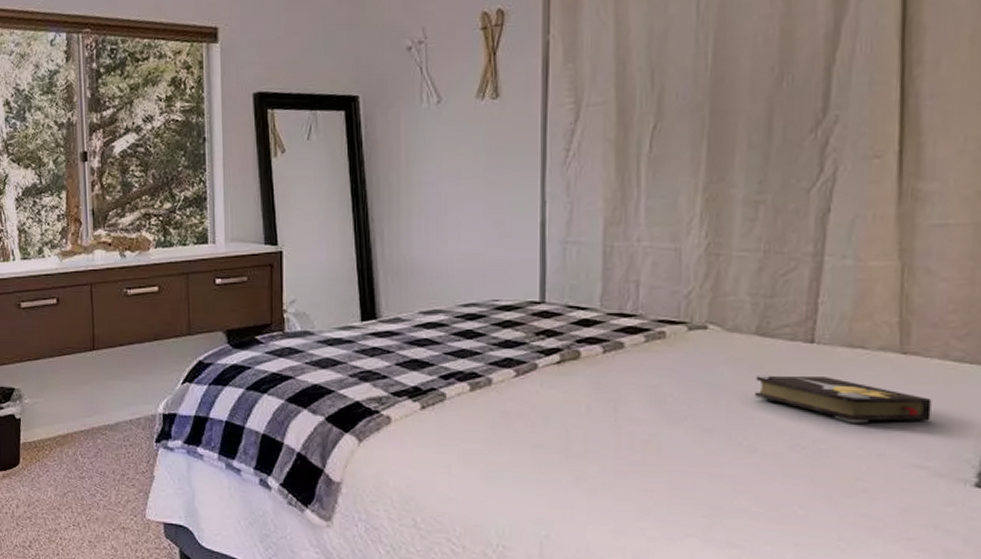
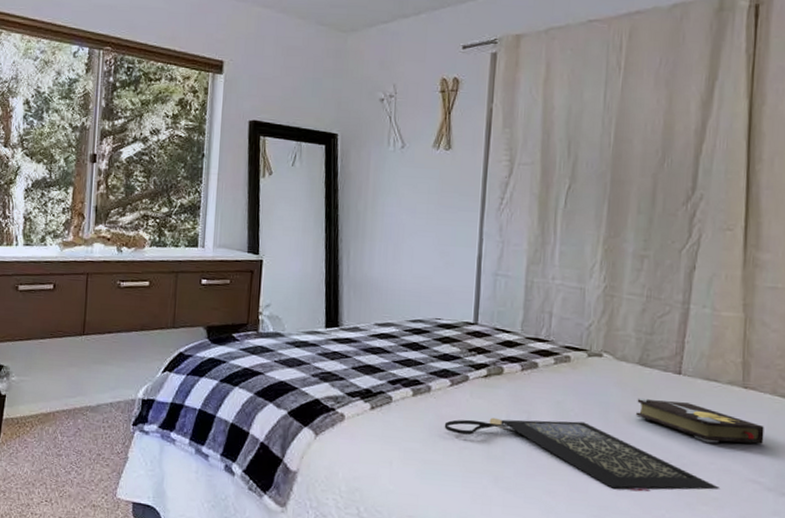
clutch bag: none [511,408,870,486] -> present [444,417,719,493]

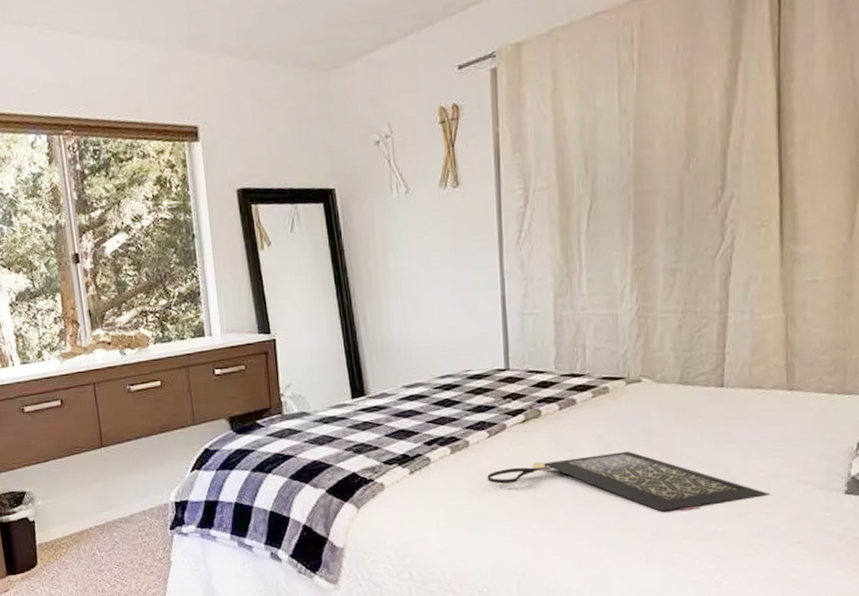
hardback book: present [636,398,764,444] -> none [680,414,812,451]

